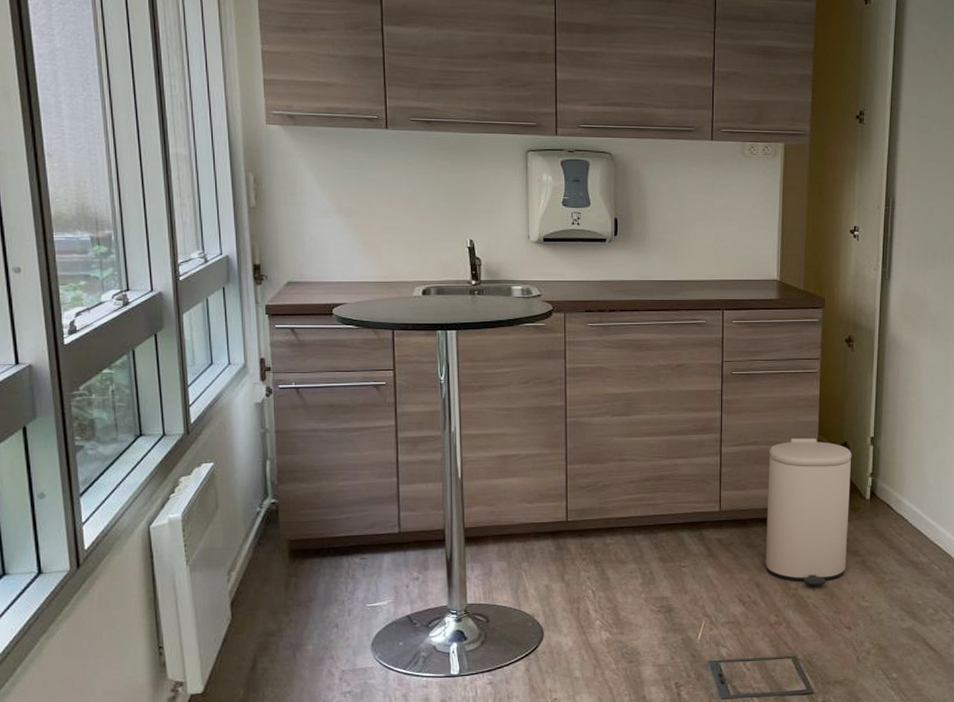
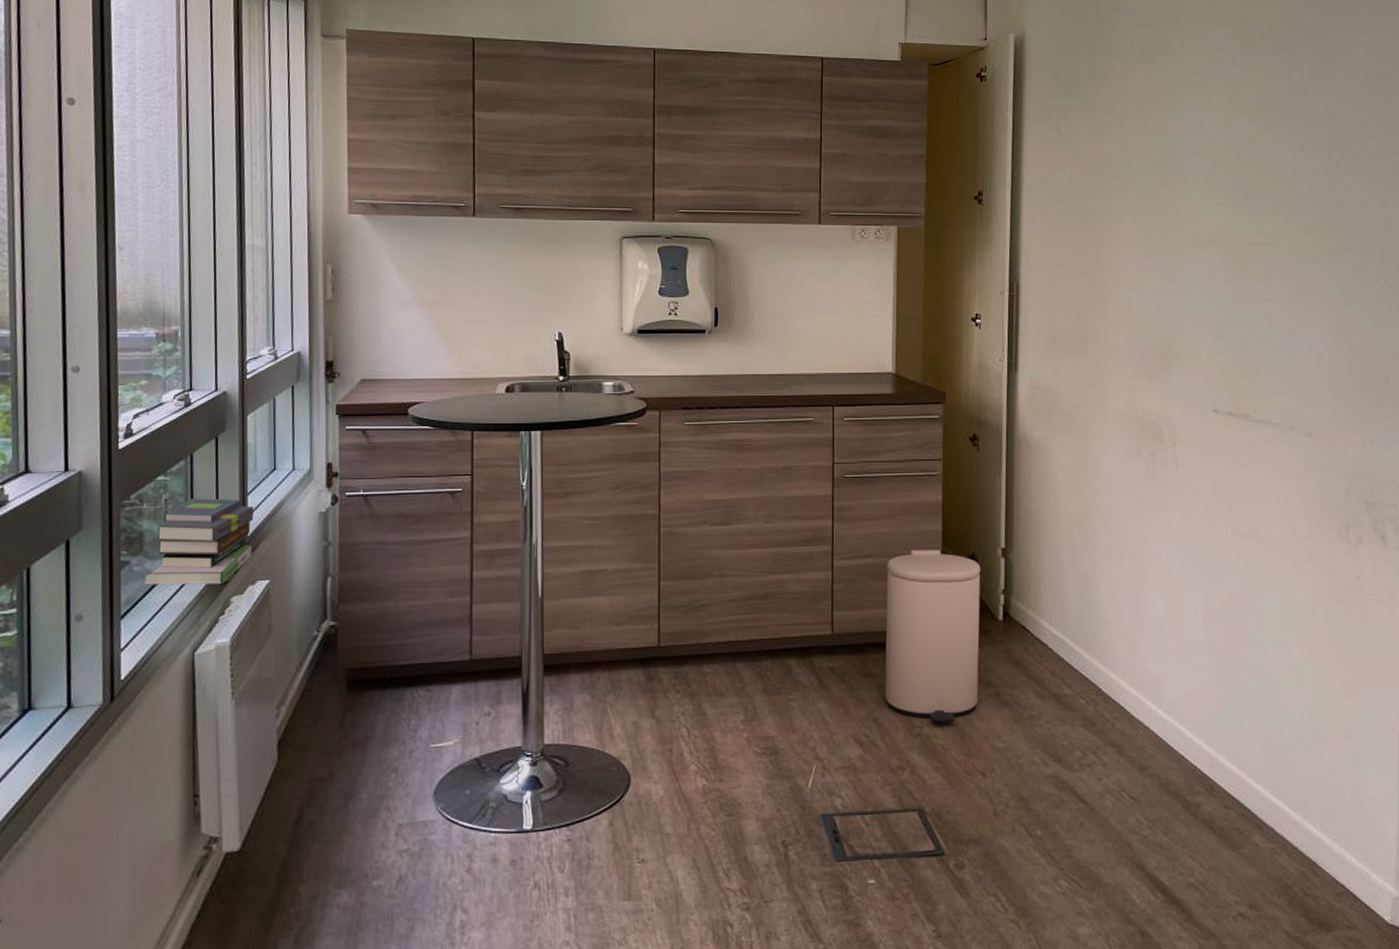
books: none [98,389,196,467] -> present [143,498,253,585]

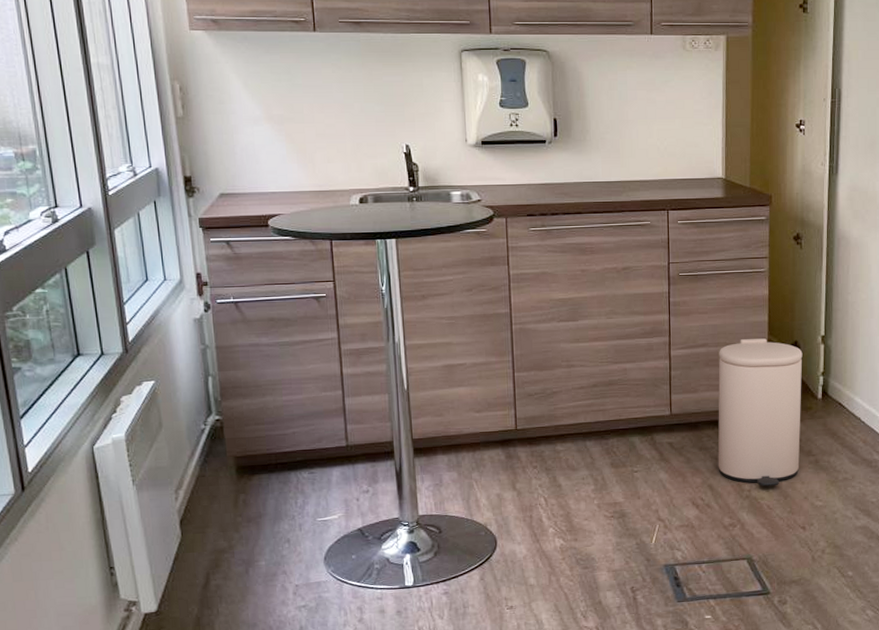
books: present [143,498,253,585] -> none [36,308,135,389]

